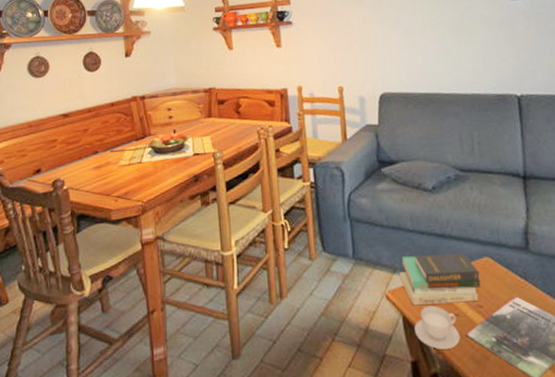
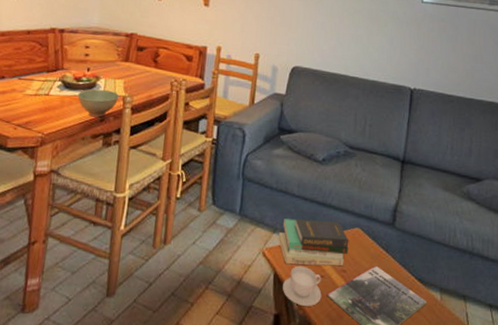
bowl: none [169,148,210,178] -> present [77,89,120,118]

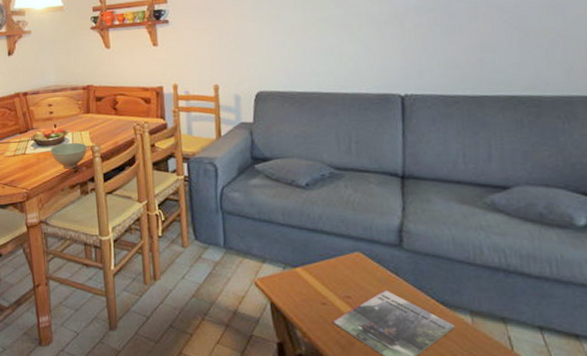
books: present [278,218,349,267] -> none [268,246,351,294]
teacup: present [283,265,322,306] -> none [282,294,327,334]

